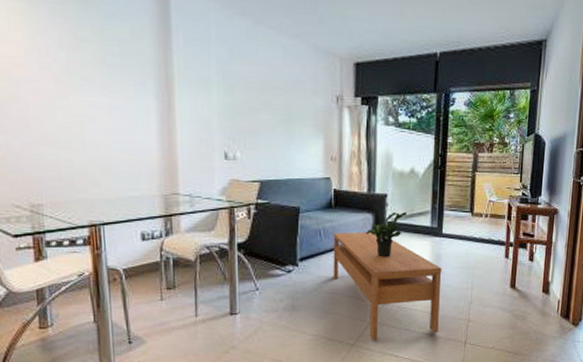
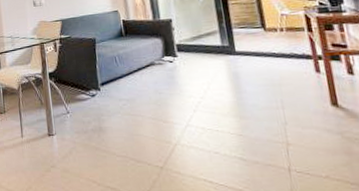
coffee table: present [333,232,442,341] -> none [127,56,253,164]
potted plant: present [366,212,407,258] -> none [157,34,194,79]

